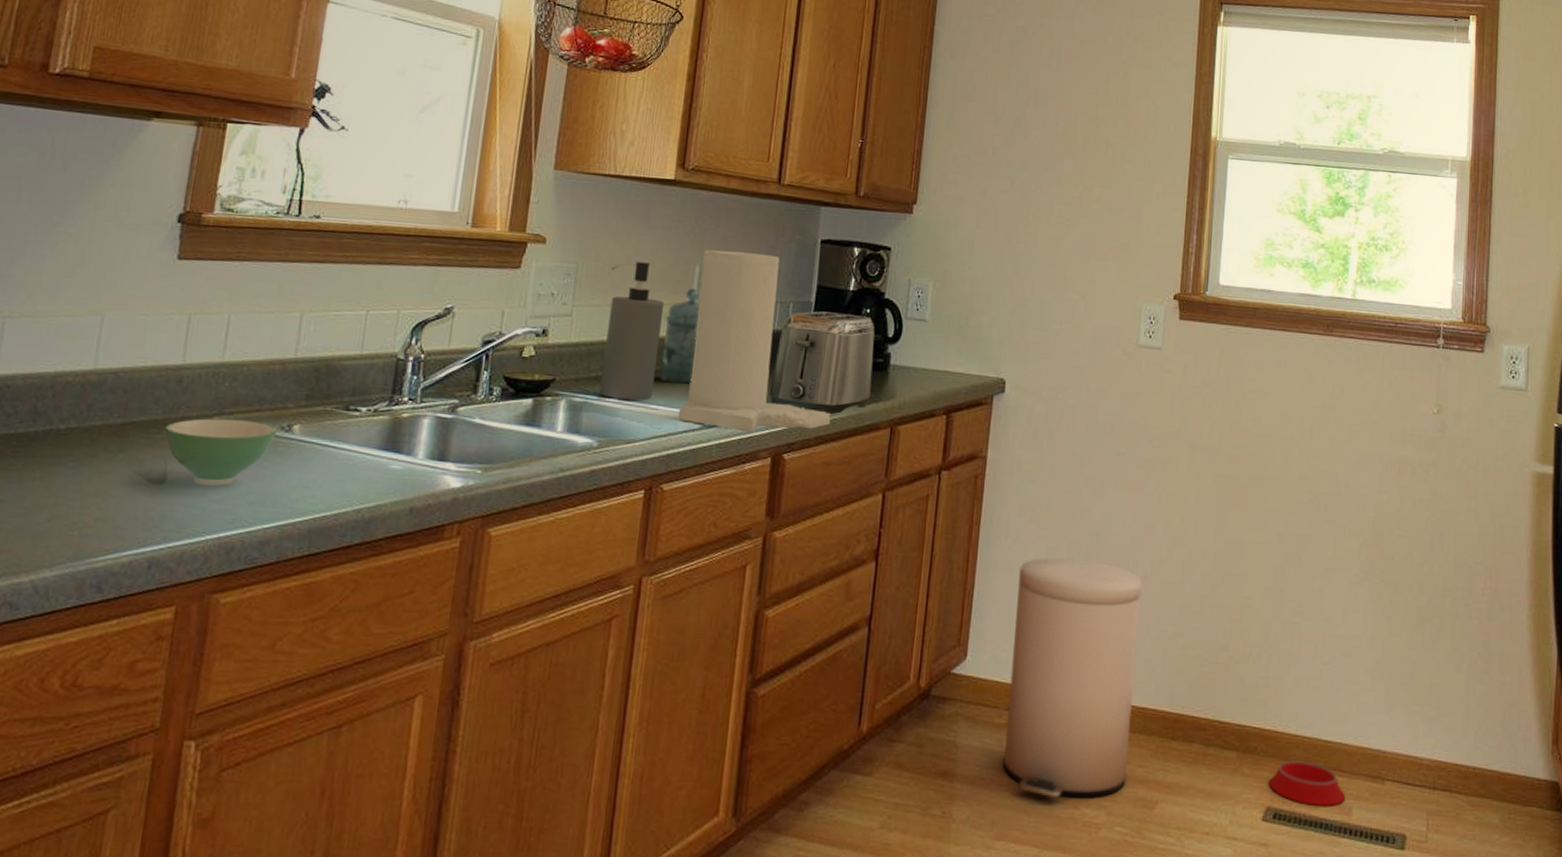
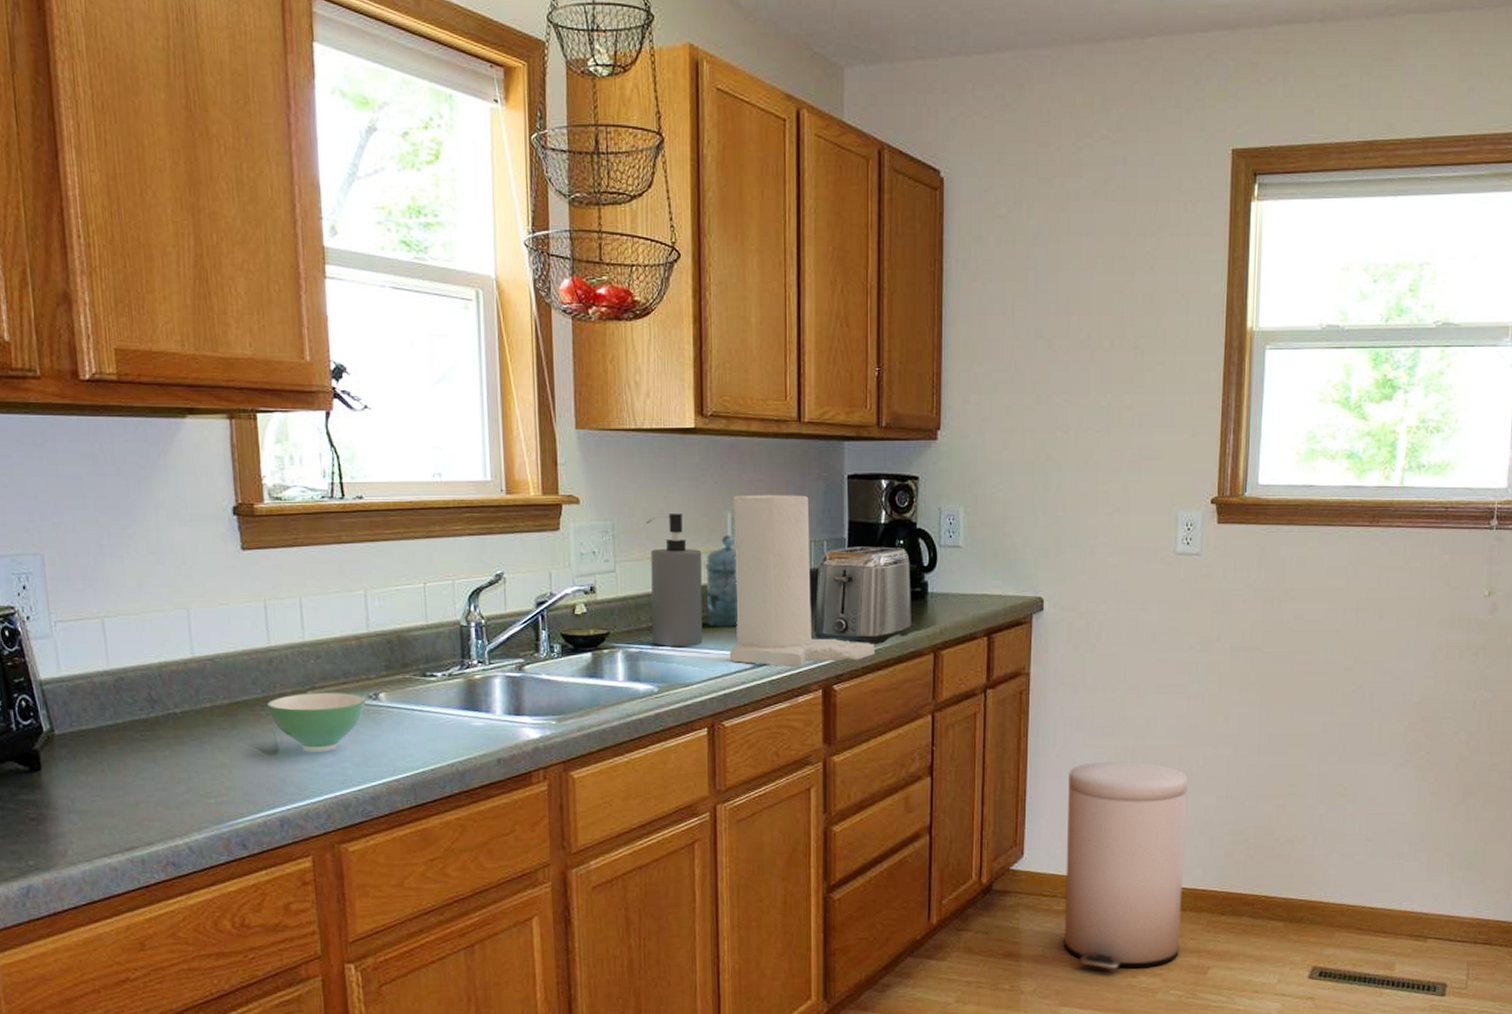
pet bowl: present [1268,760,1346,807] -> none [1314,926,1389,964]

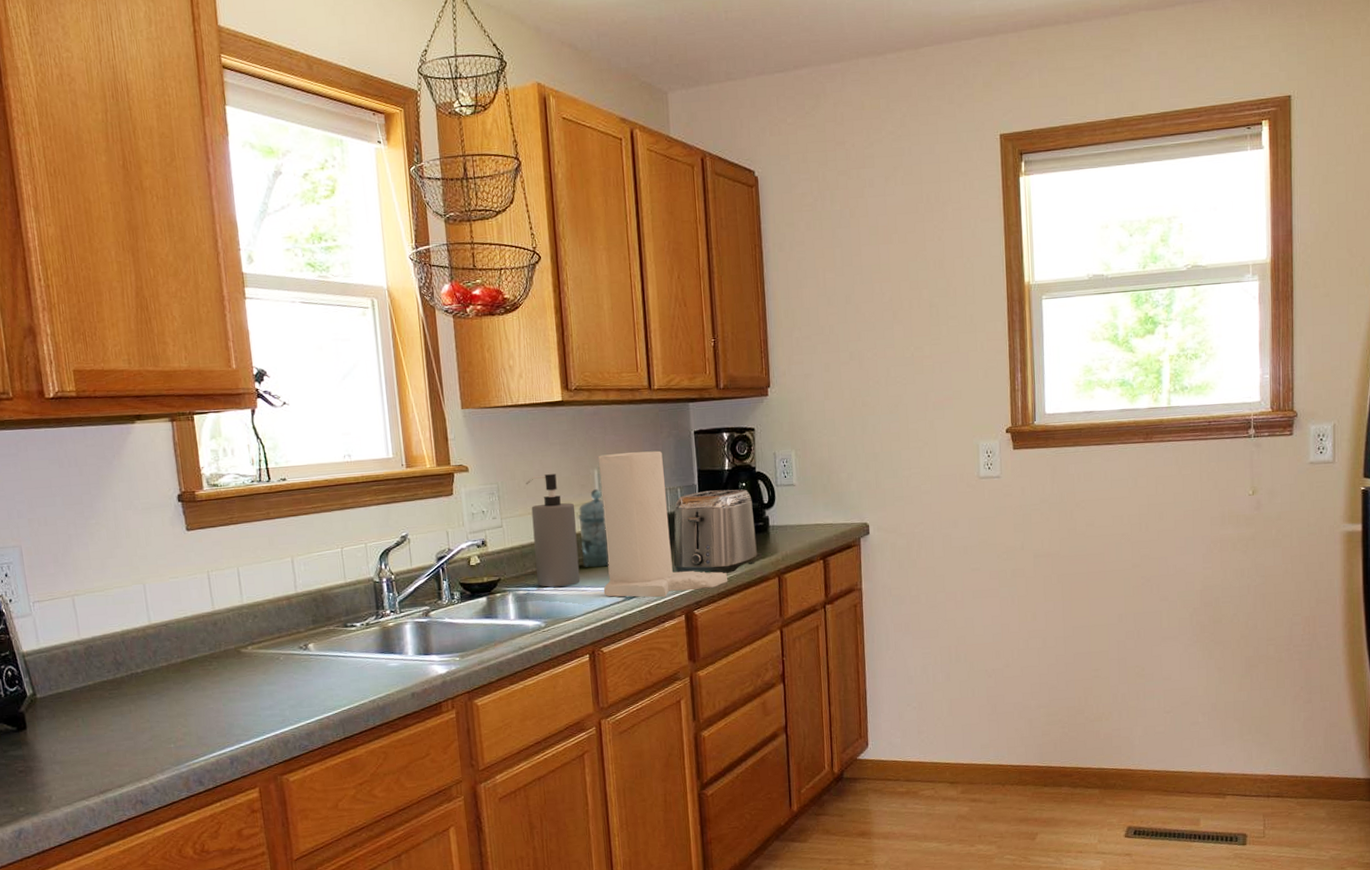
bowl: present [267,692,366,753] -> none [214,645,298,699]
pedal bin: present [1063,762,1188,970] -> none [901,658,1011,841]

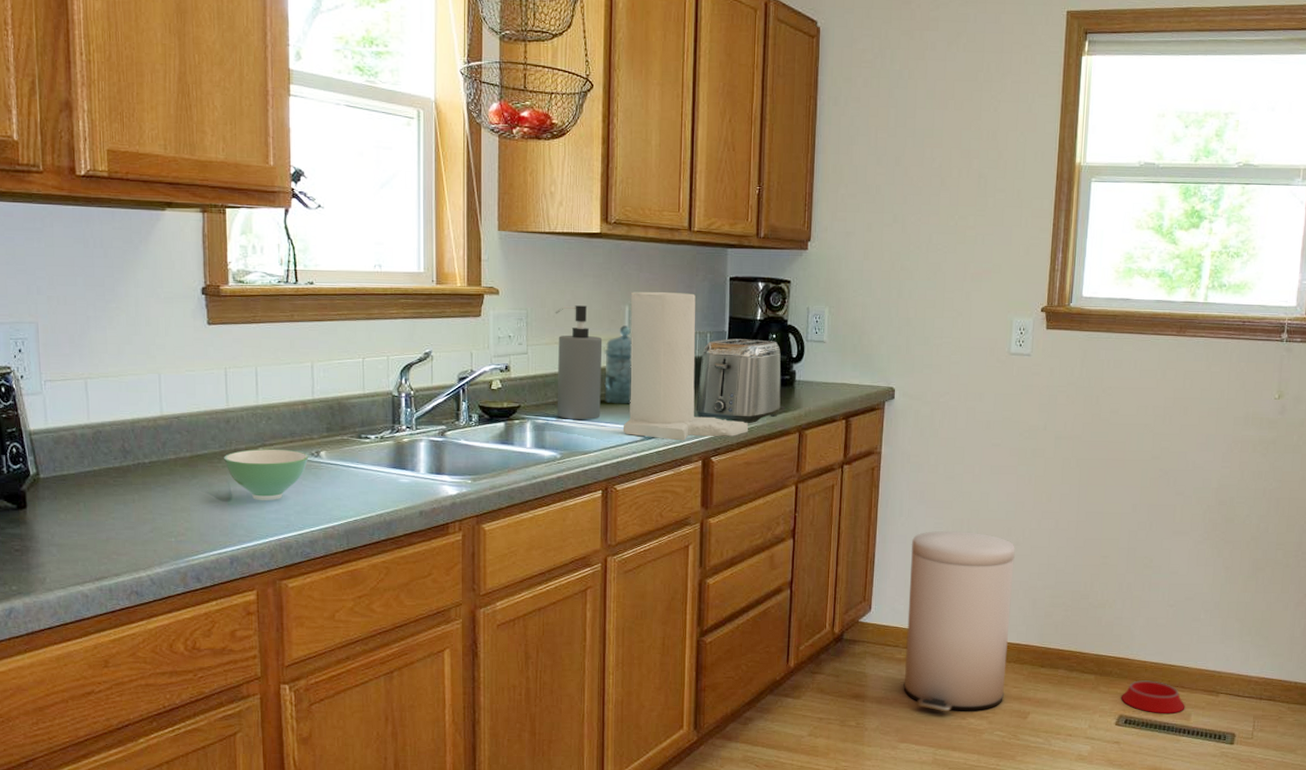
bowl: none [214,645,298,699] -> present [224,448,309,501]
pedal bin: none [901,658,1011,841] -> present [903,531,1015,712]
pet bowl: none [1127,788,1193,822] -> present [1120,680,1185,714]

